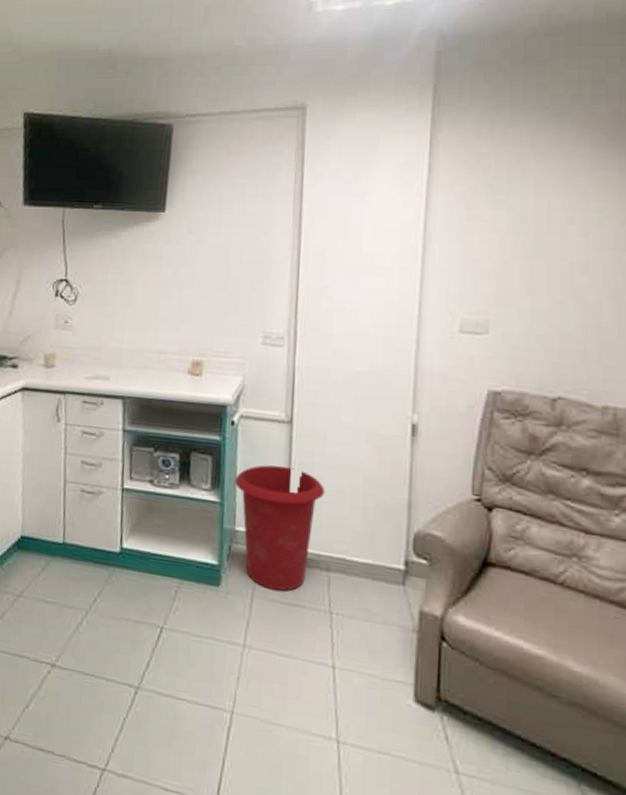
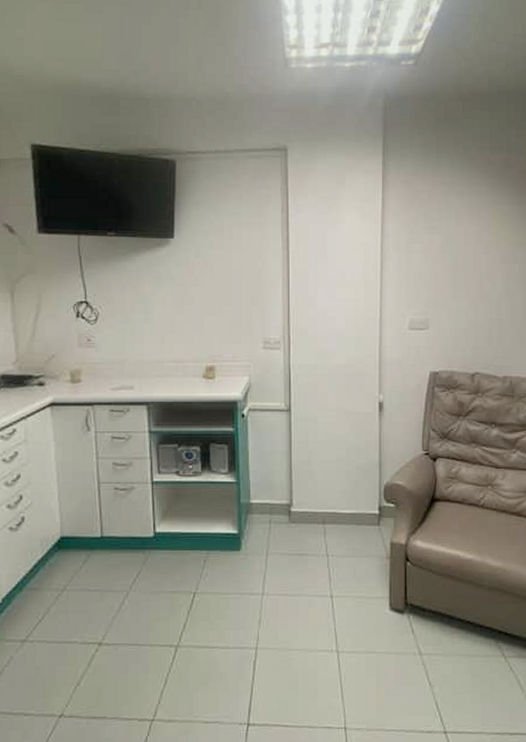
waste bin: present [234,465,326,592] -> none [247,446,319,545]

